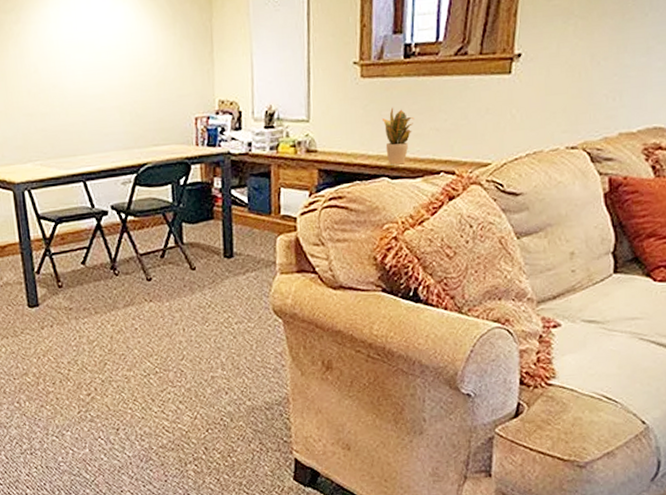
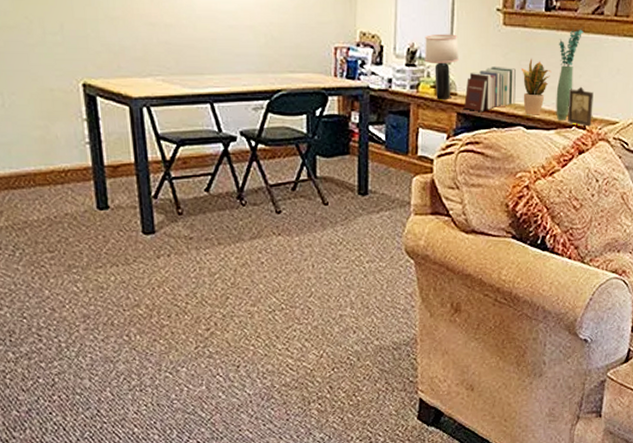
table lamp: none [282,92,317,159] -> present [425,33,459,100]
books: none [325,119,378,166] -> present [464,67,516,111]
vase: none [420,69,447,168] -> present [556,26,584,121]
photo frame: none [434,130,465,172] -> present [567,86,595,127]

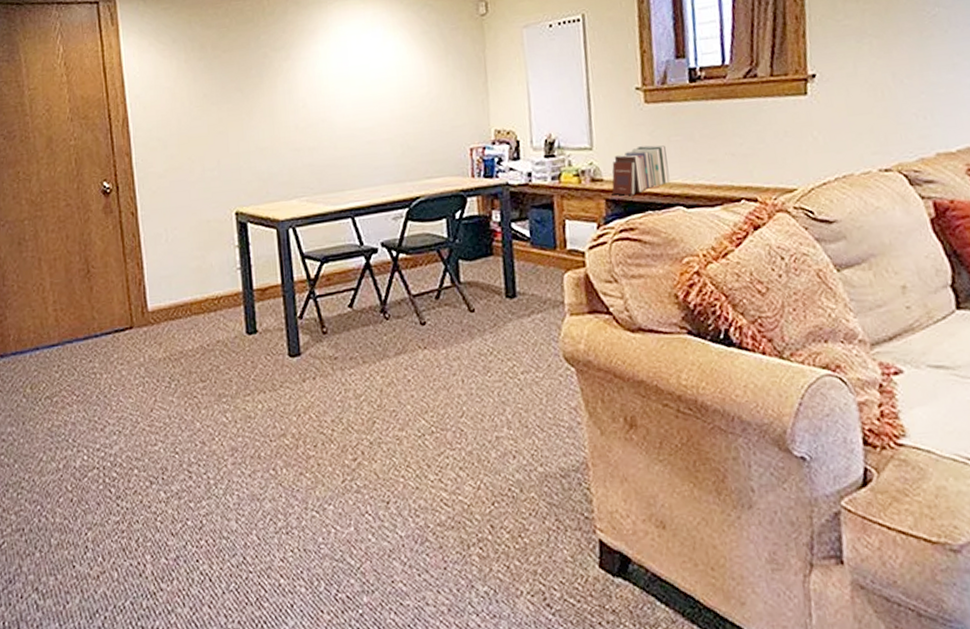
table lamp: present [425,33,459,100] -> none [562,119,601,189]
potted plant: present [521,58,551,115] -> none [671,132,707,193]
vase: present [556,26,584,121] -> none [710,92,737,195]
photo frame: present [567,86,595,127] -> none [731,155,768,199]

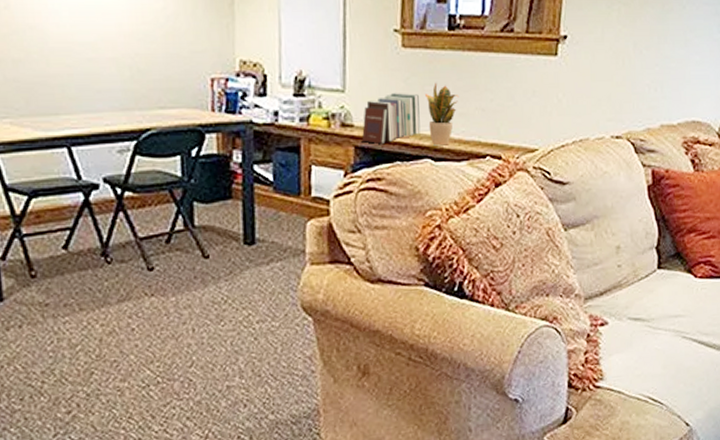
potted plant: none [671,132,707,193] -> present [424,82,459,146]

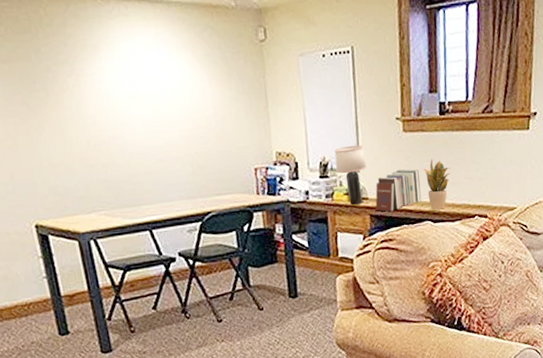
table lamp: none [314,59,354,133] -> present [334,144,367,206]

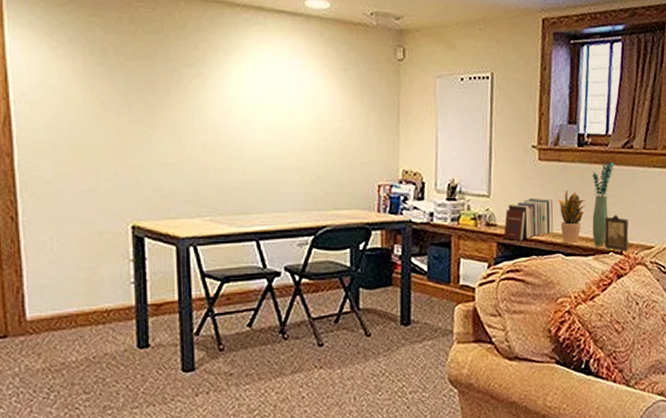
table lamp: present [334,144,367,206] -> none [464,169,497,231]
vase: none [455,125,476,212] -> present [592,159,615,247]
photo frame: none [468,179,495,215] -> present [604,214,632,252]

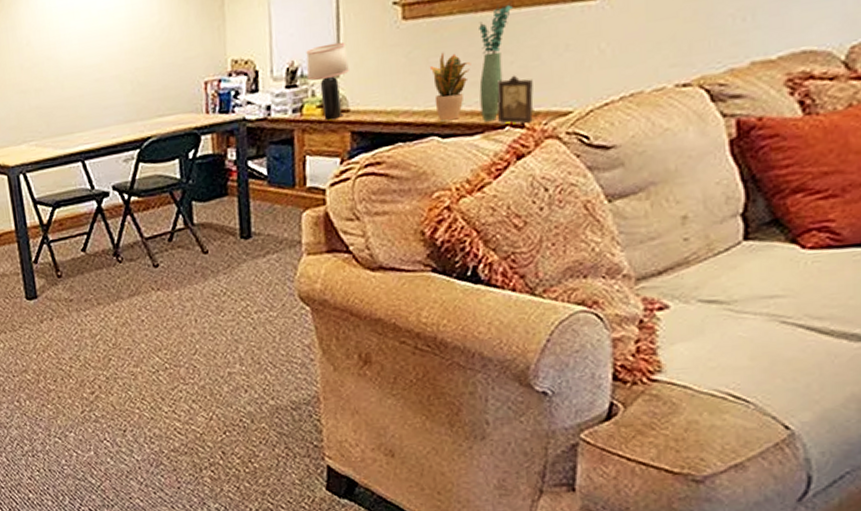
table lamp: none [464,169,497,231] -> present [306,42,349,121]
books: present [504,198,553,241] -> none [359,68,425,127]

